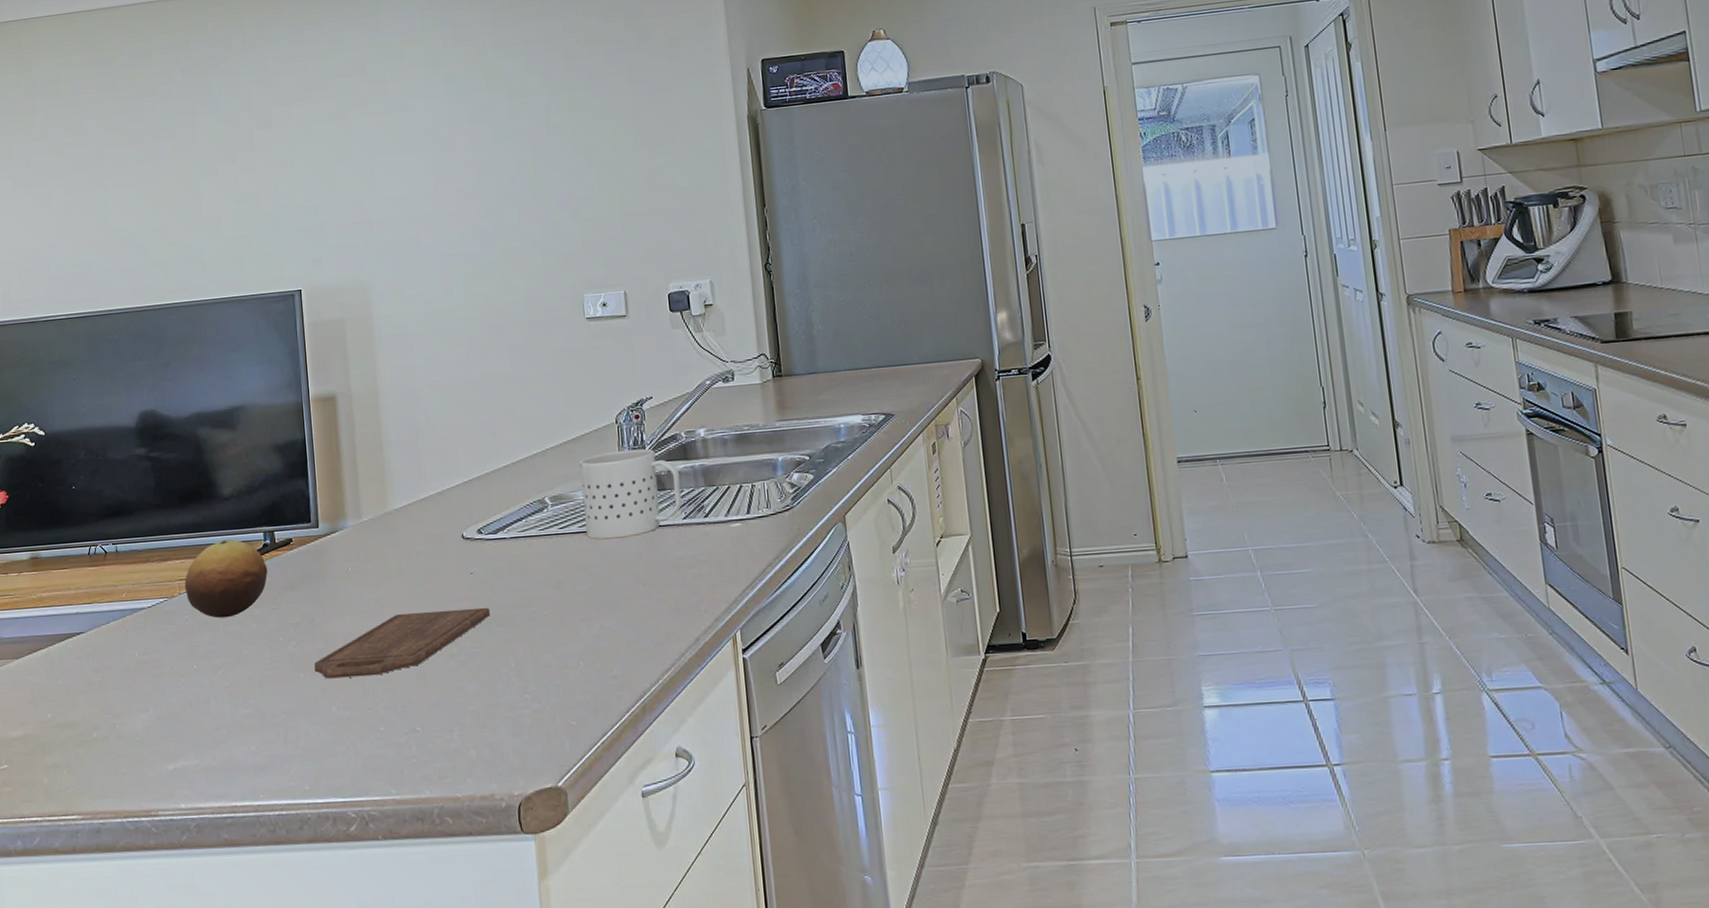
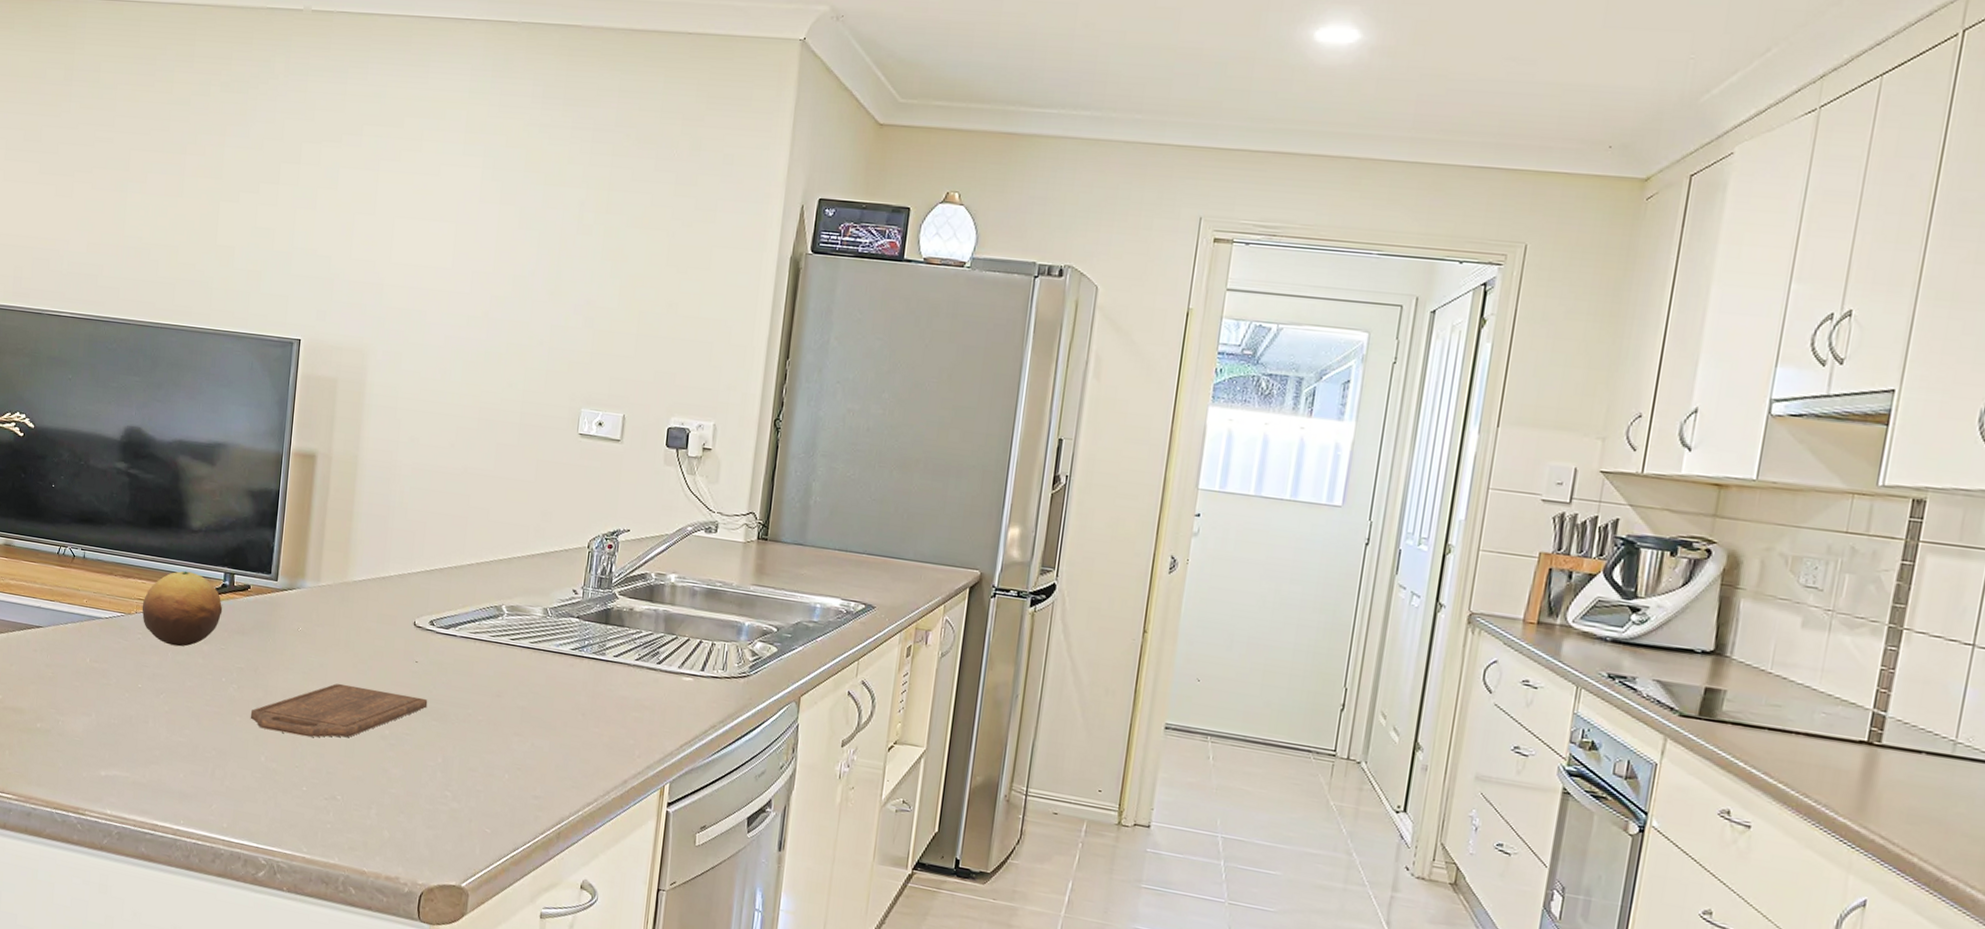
mug: present [579,448,683,540] -> none [536,574,642,666]

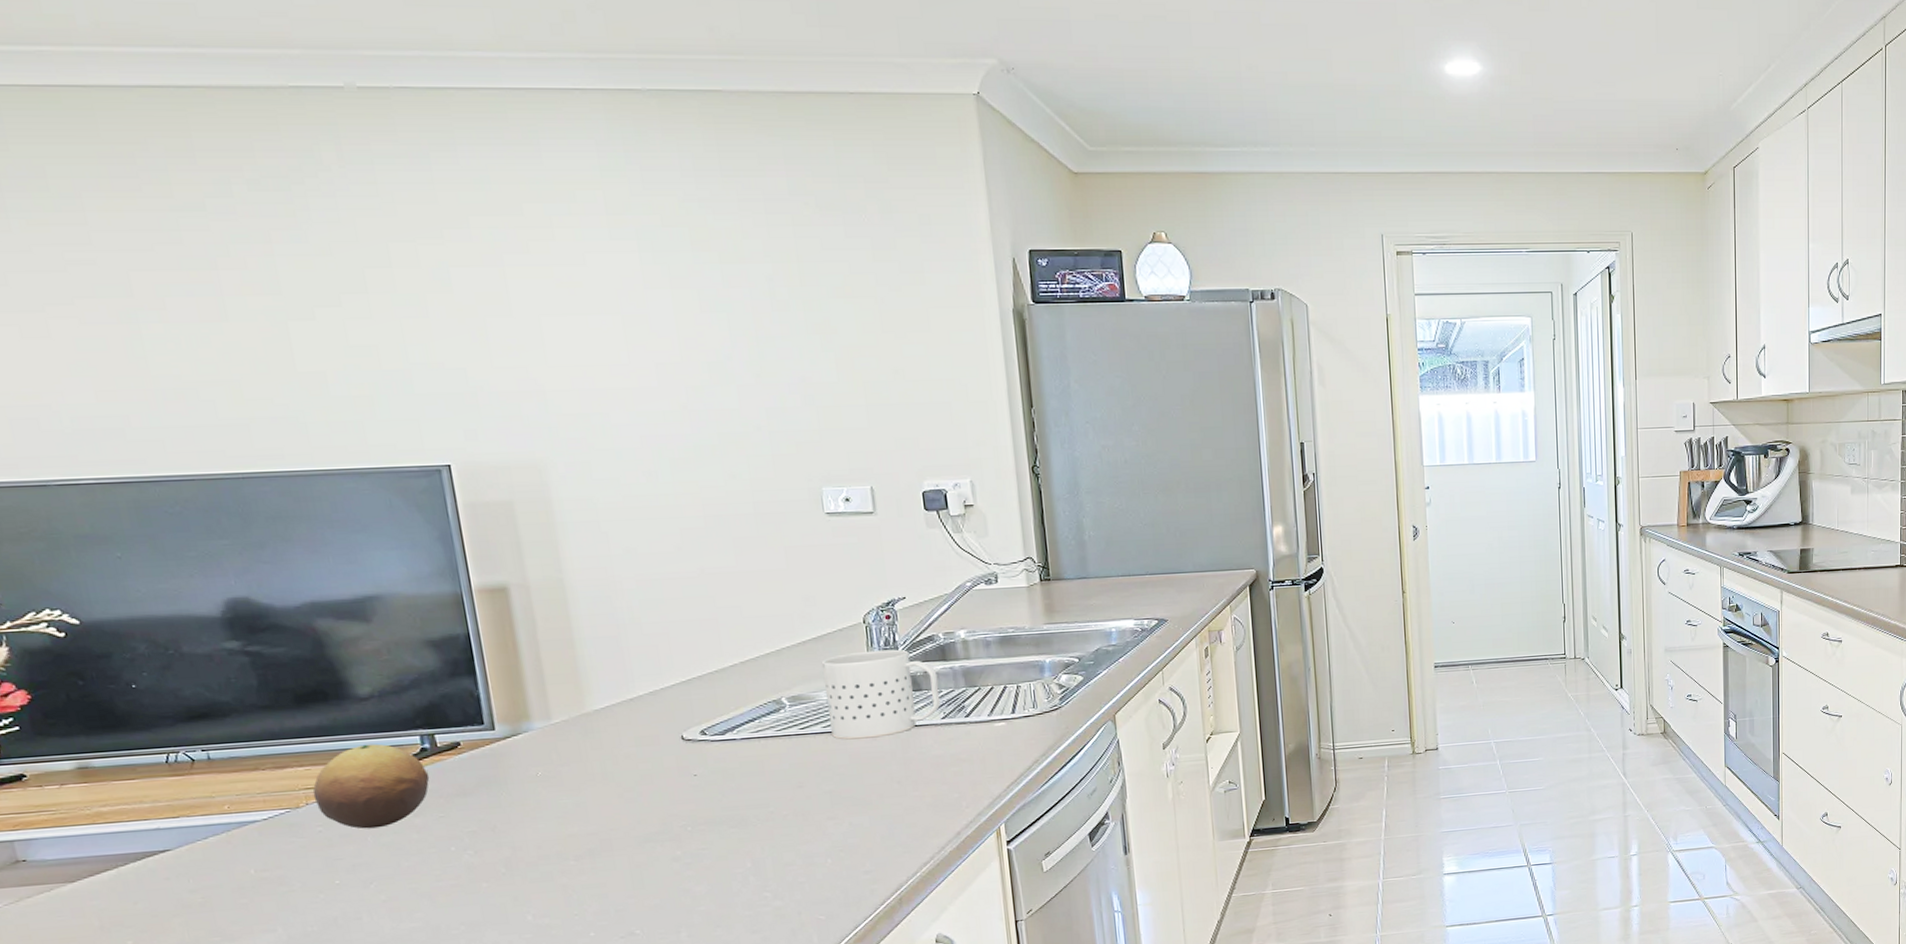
cutting board: present [250,684,428,738] -> none [499,809,720,887]
mug: none [536,574,642,666] -> present [821,649,941,740]

